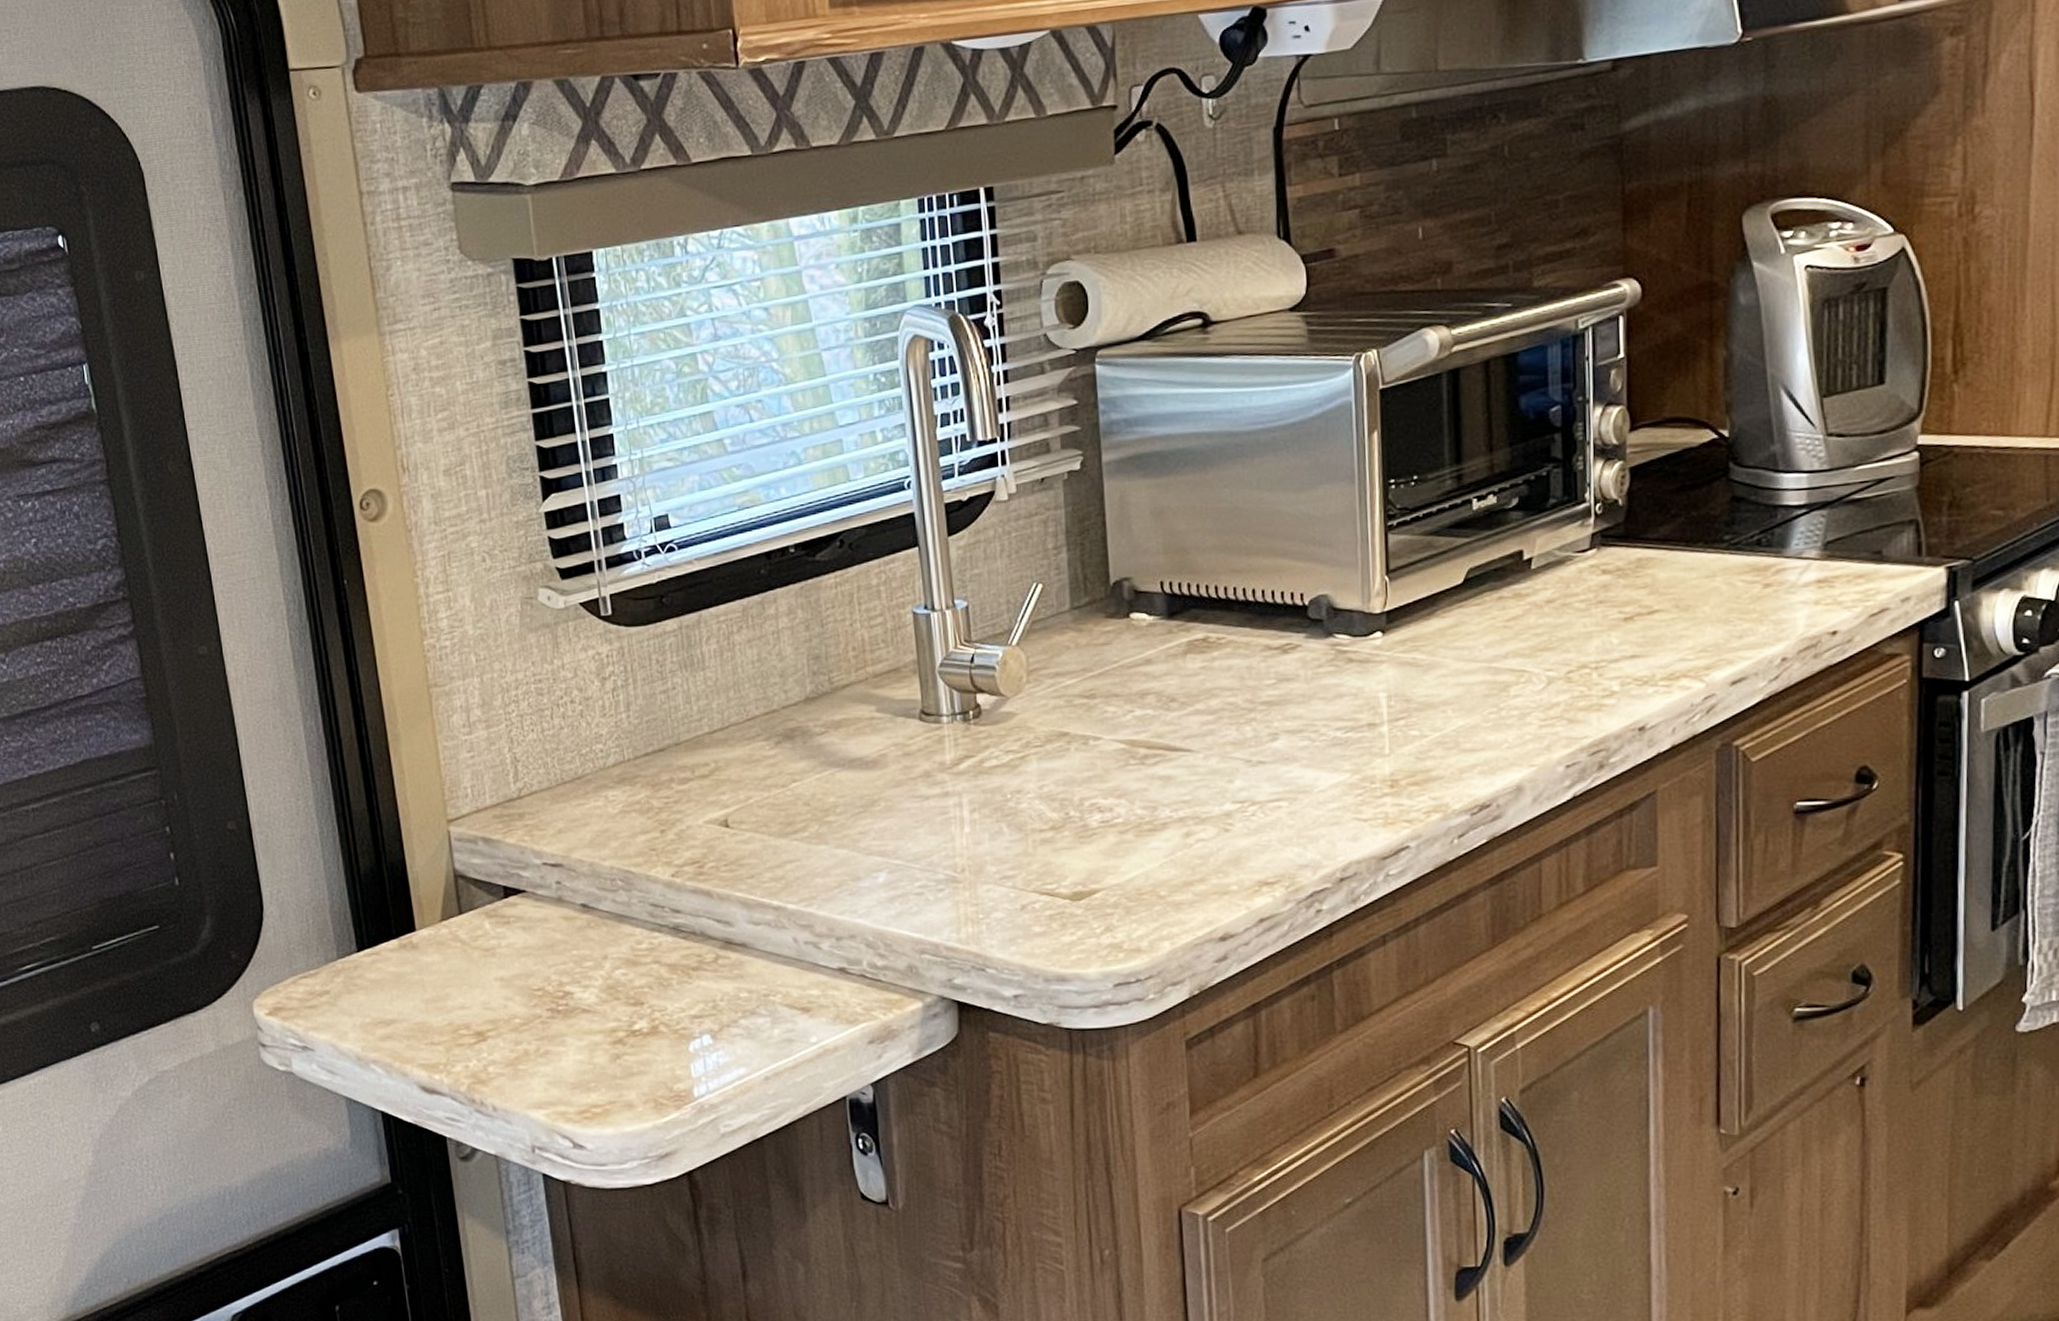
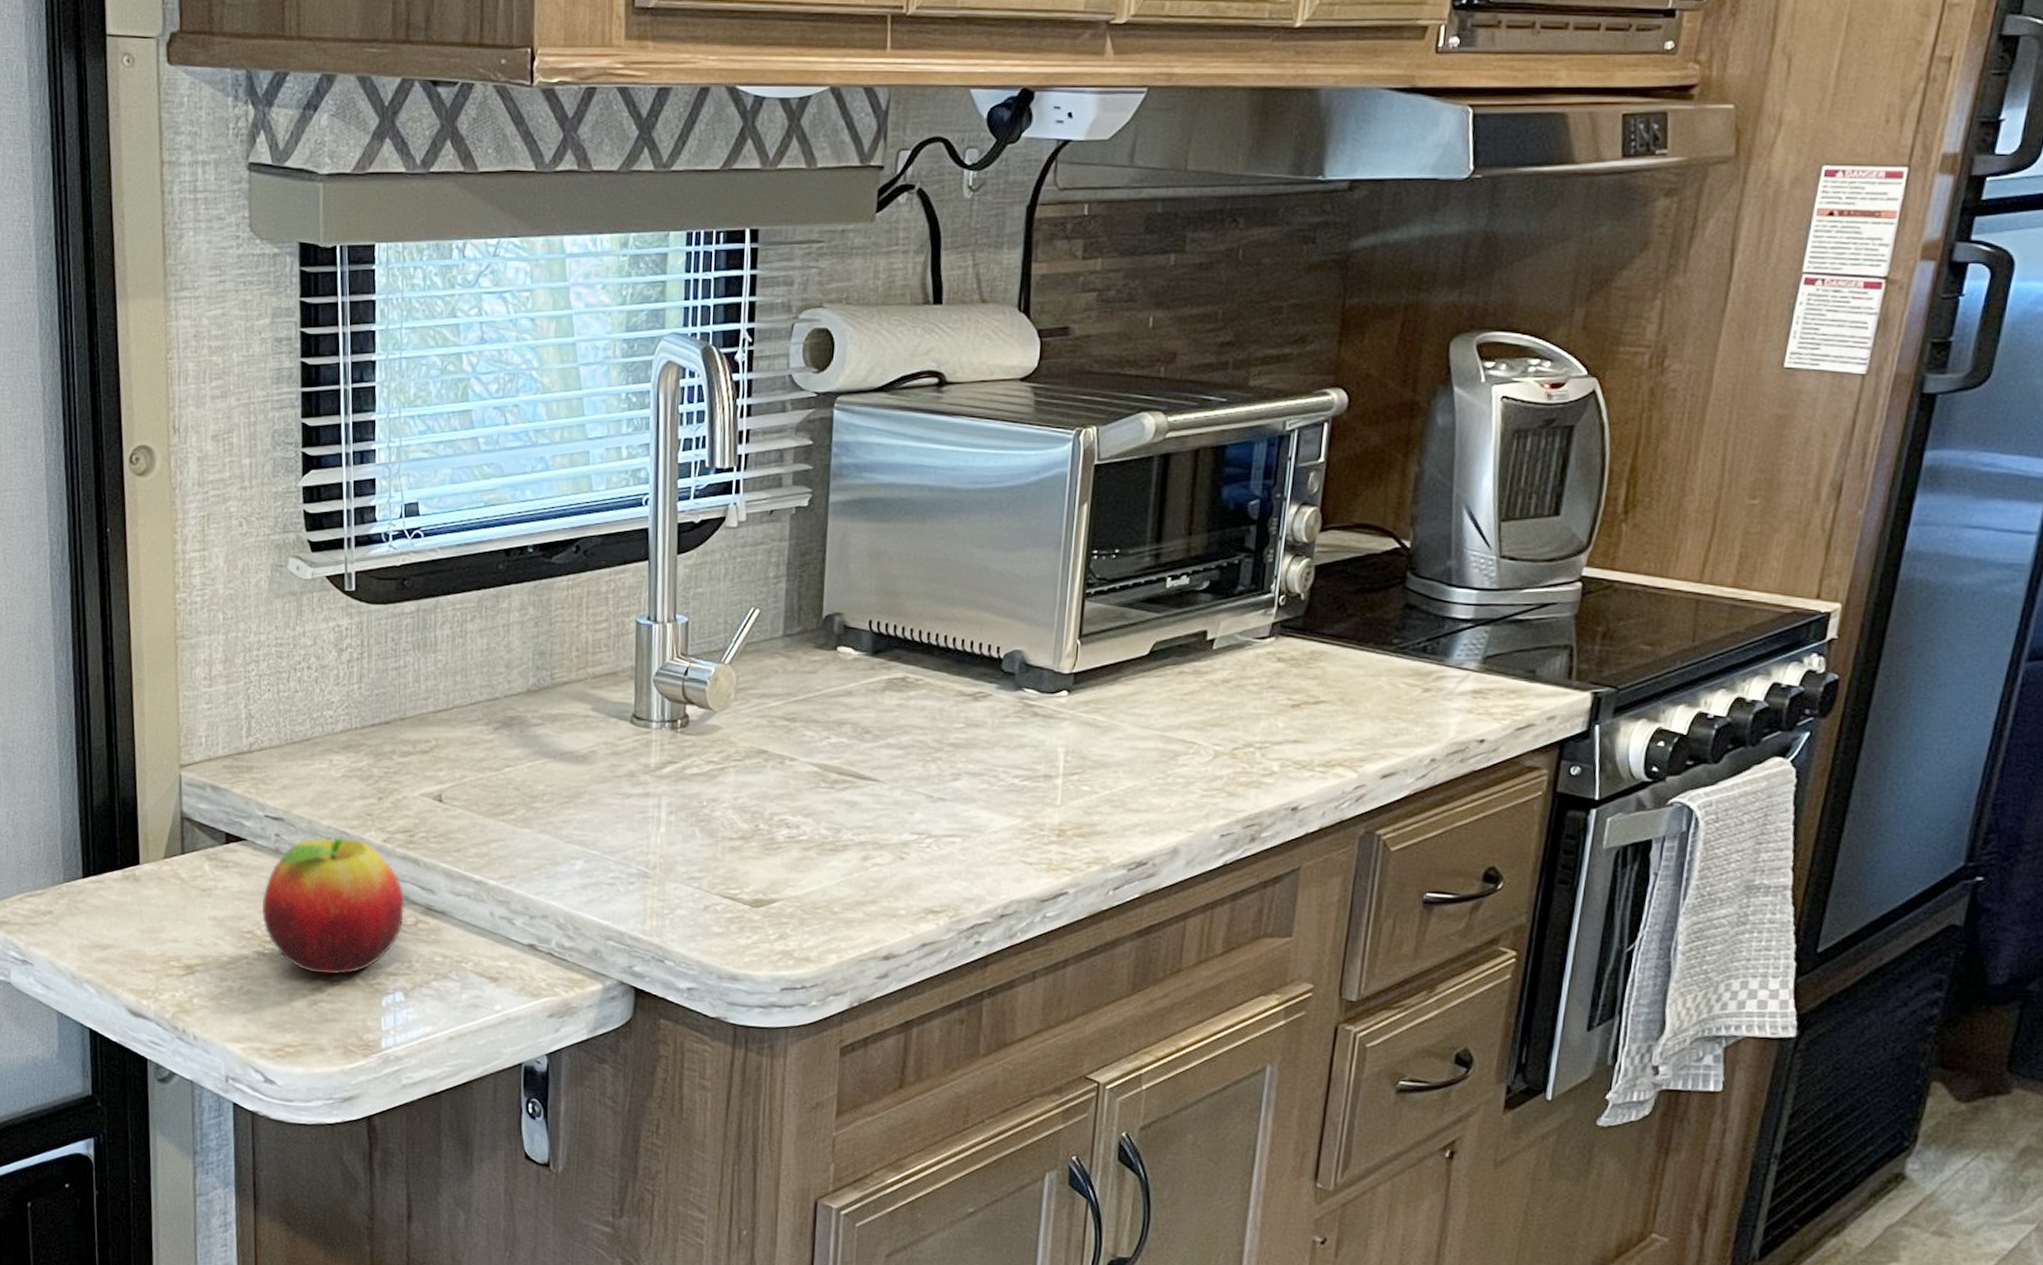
fruit: none [550,877,703,1025] -> present [262,837,405,975]

